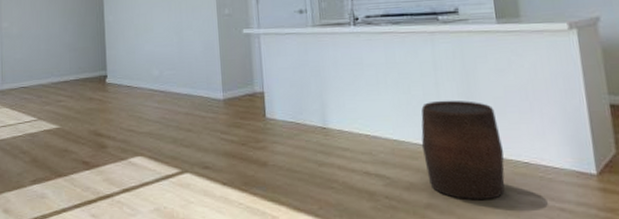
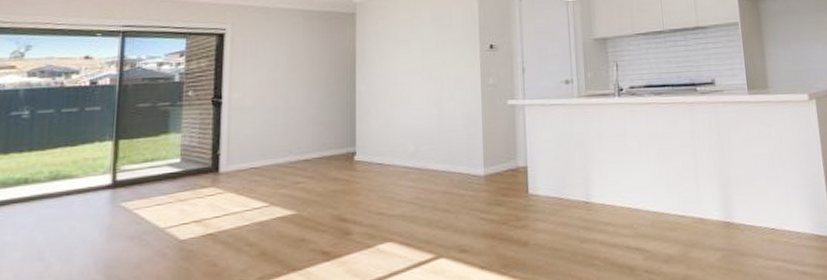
stool: present [421,100,505,201] -> none [680,169,754,270]

